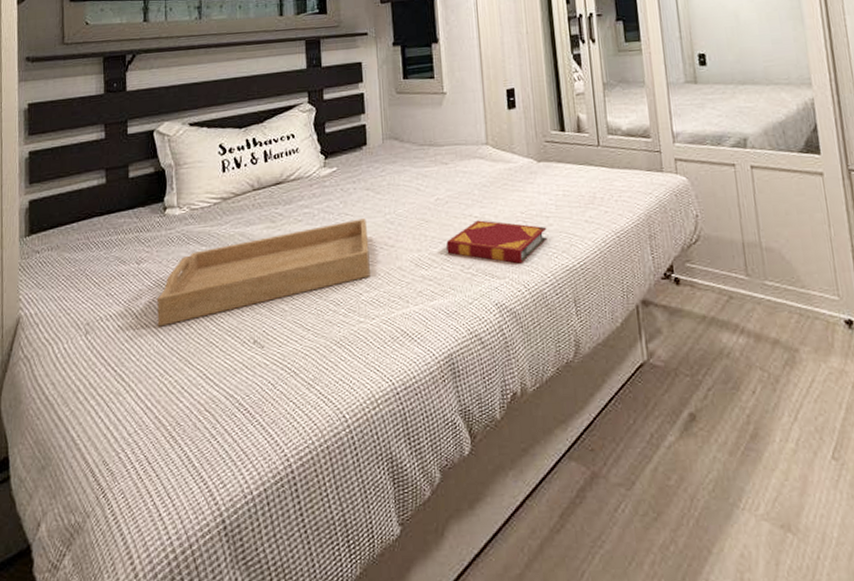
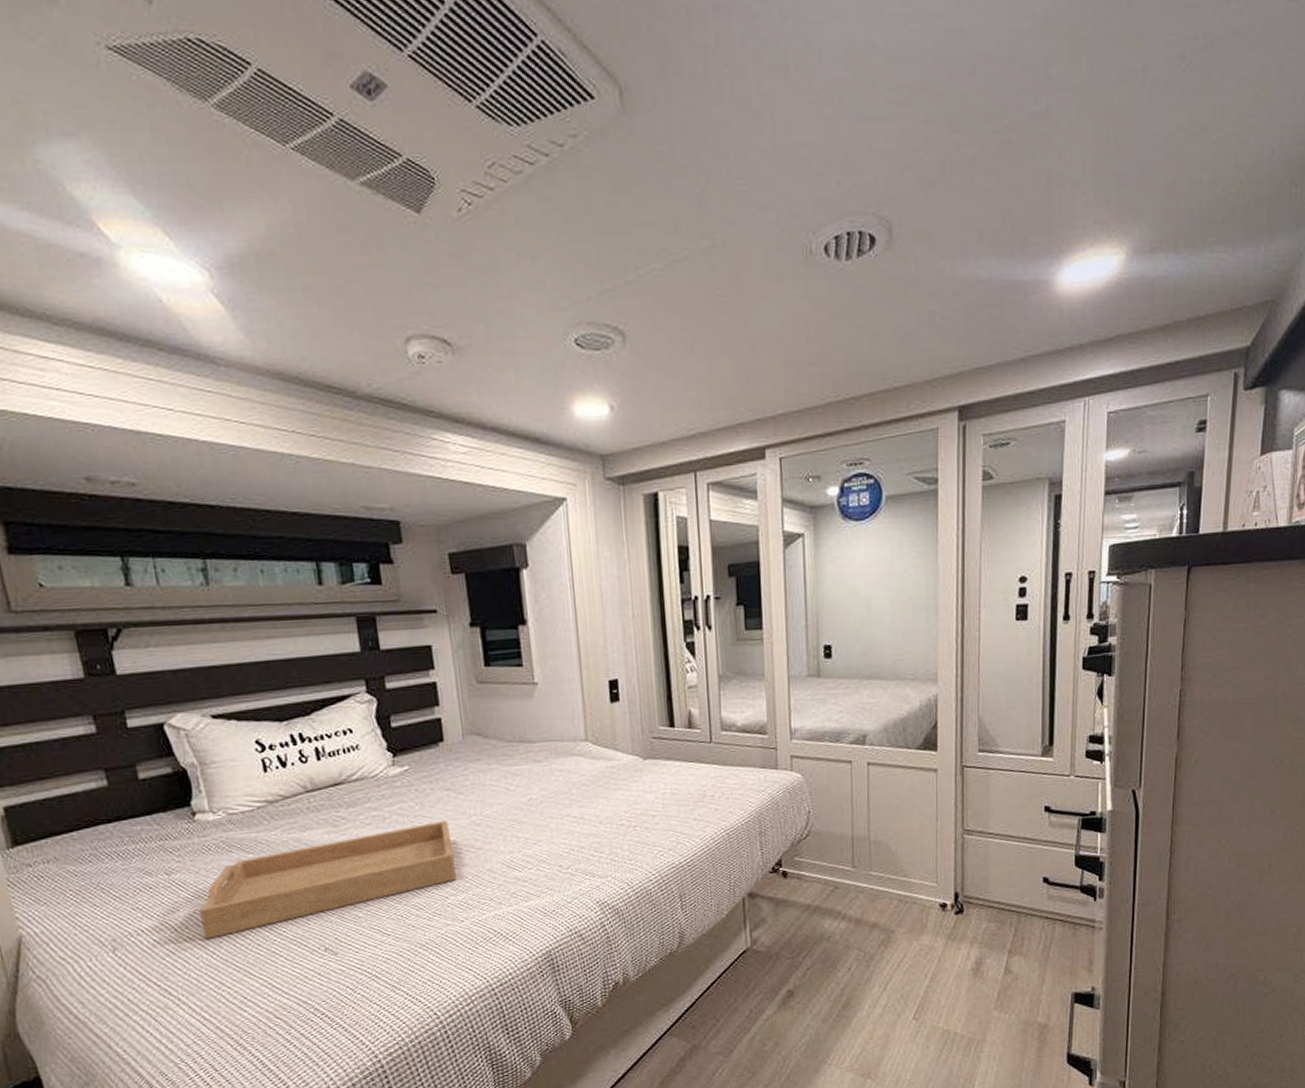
hardback book: present [446,220,548,264] -> none [542,820,653,863]

